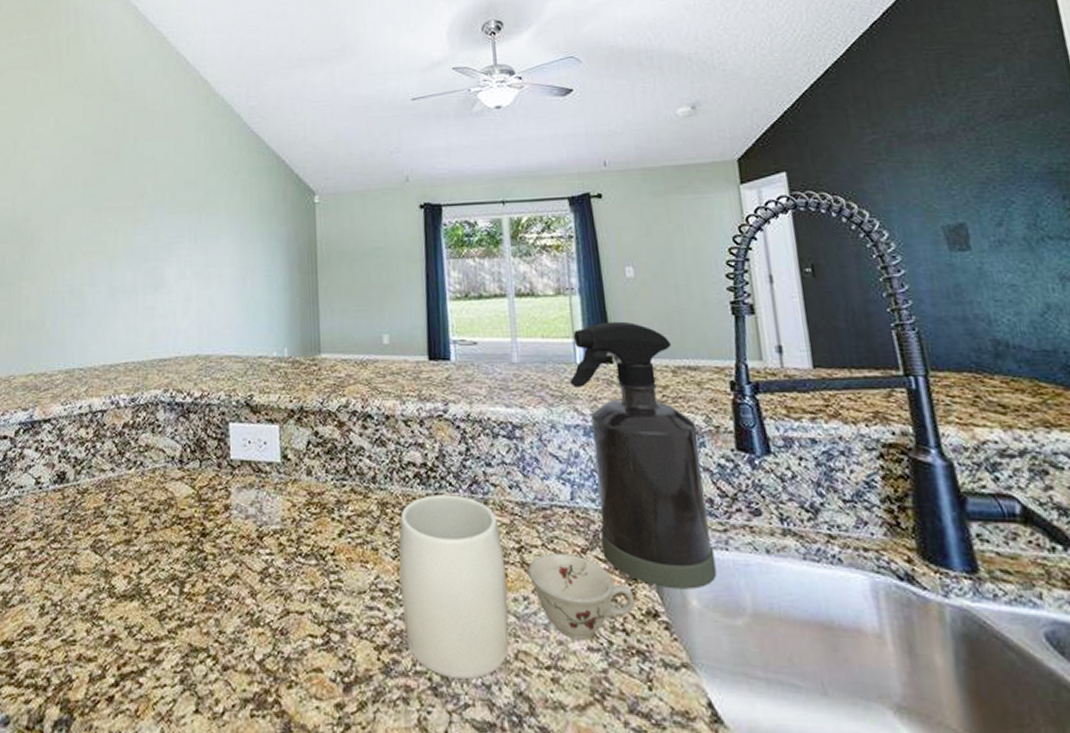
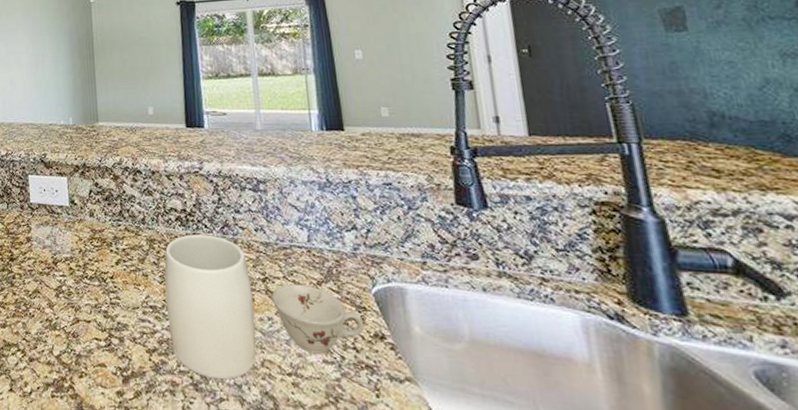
spray bottle: present [569,321,717,589] -> none [306,96,438,318]

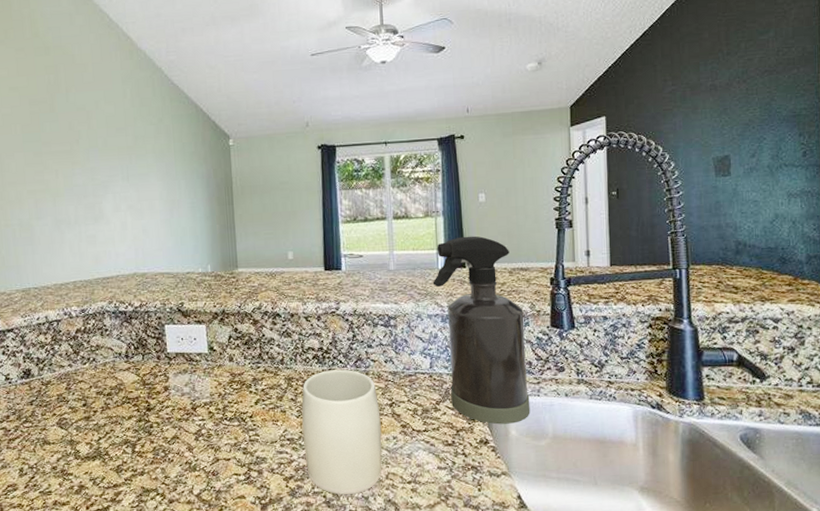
teacup: present [271,284,365,354] -> none [397,405,473,463]
spray bottle: none [306,96,438,318] -> present [432,236,530,425]

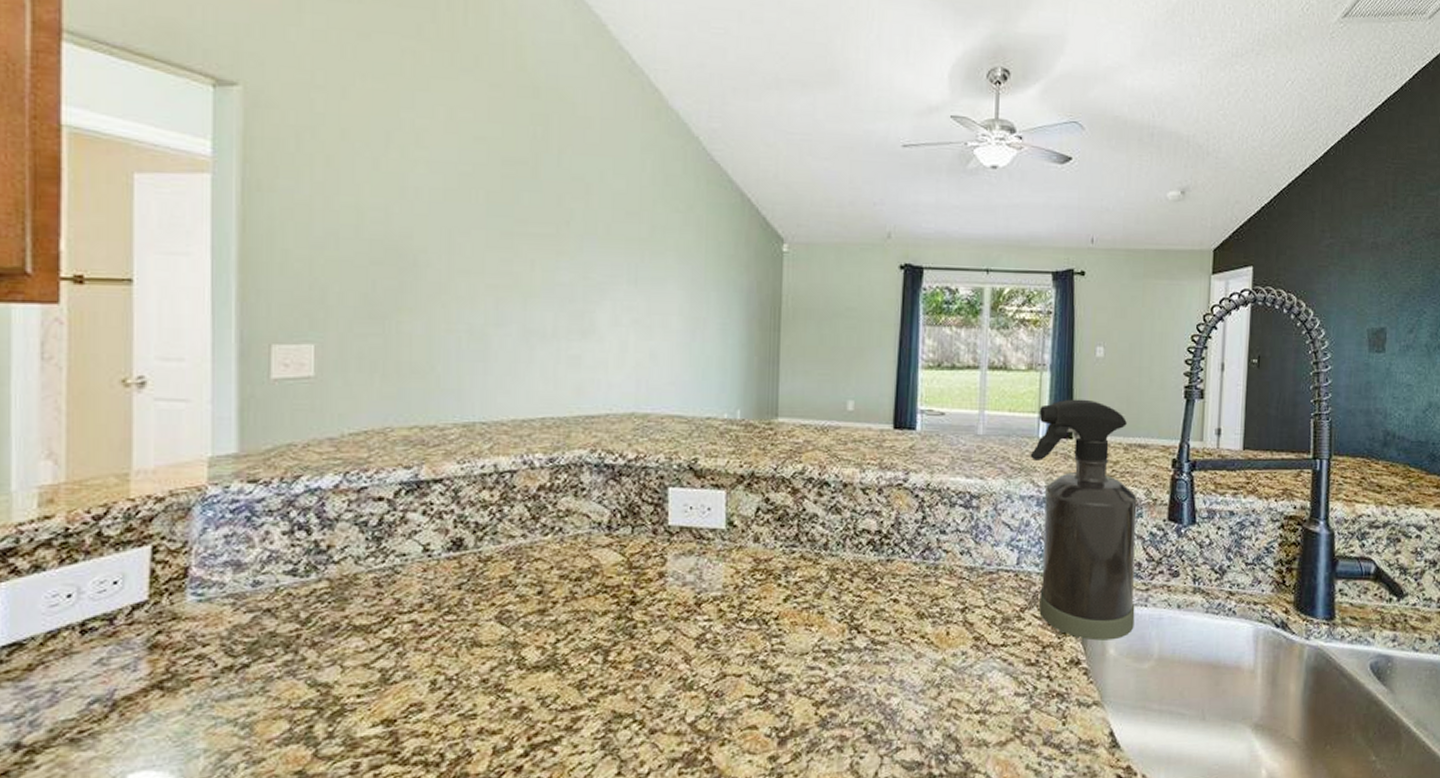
mug: present [301,369,382,495] -> none [843,560,949,728]

